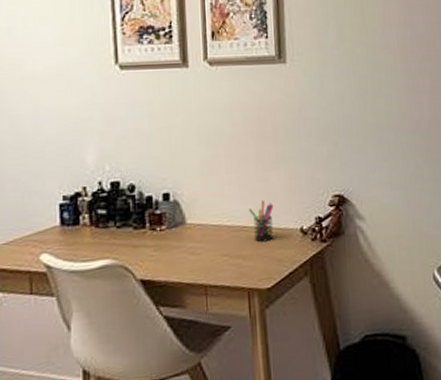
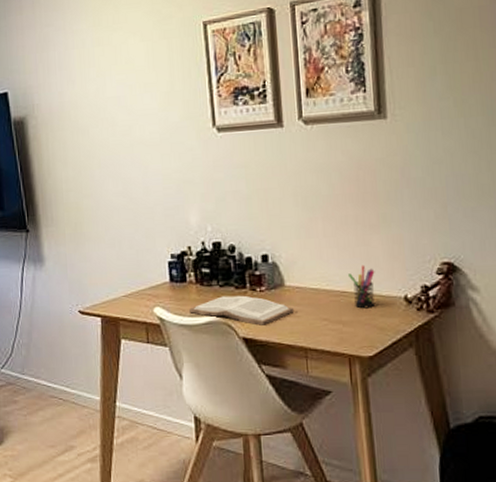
book: none [80,235,194,266] -> present [188,295,293,326]

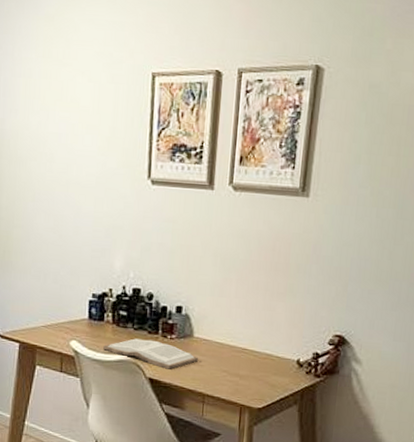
pen holder: present [348,265,375,309] -> none [251,327,275,367]

